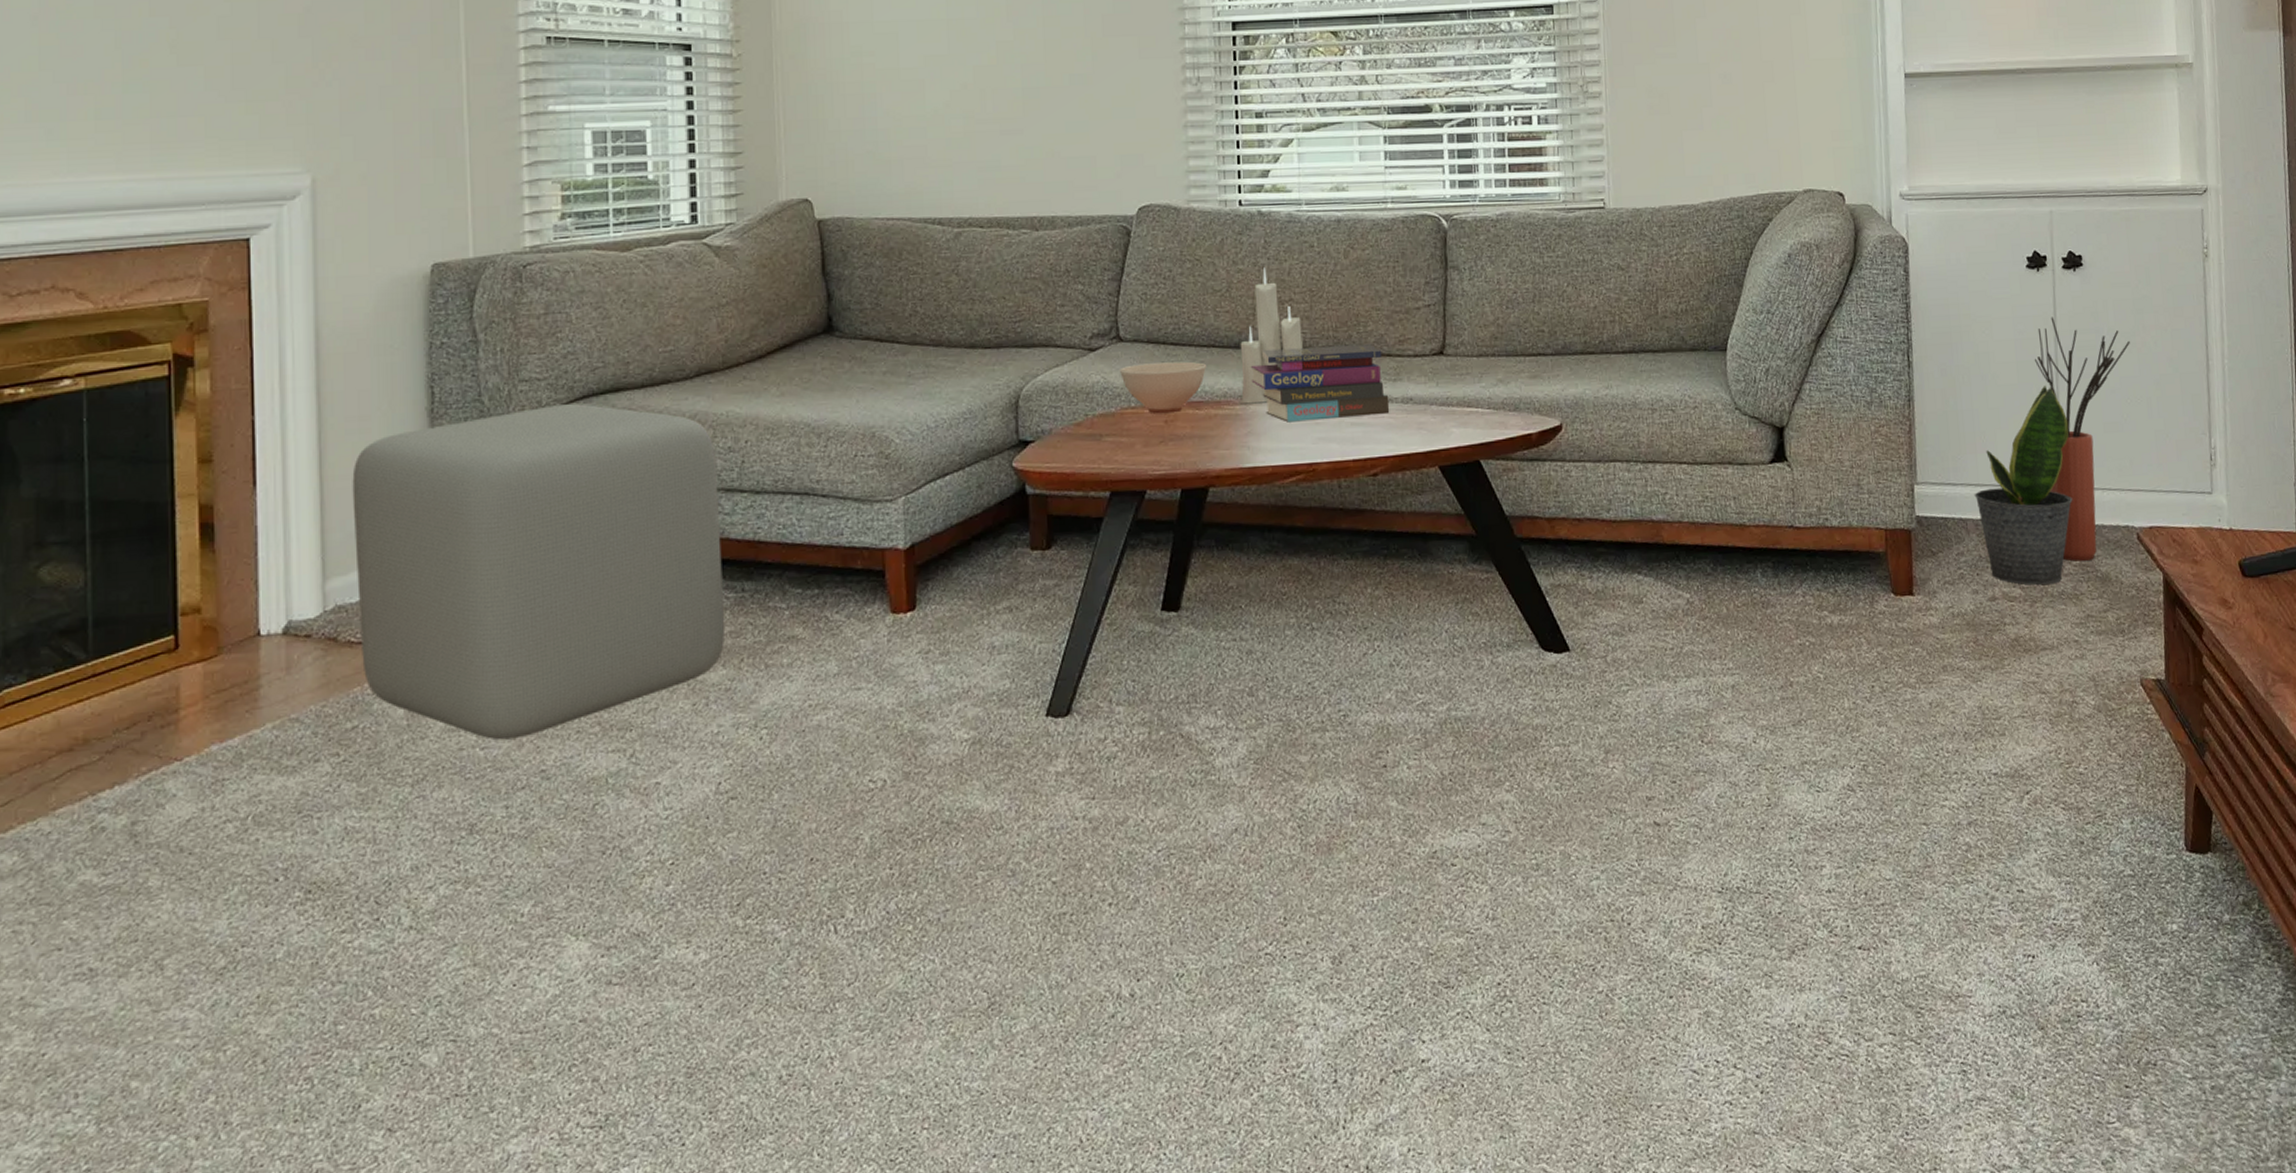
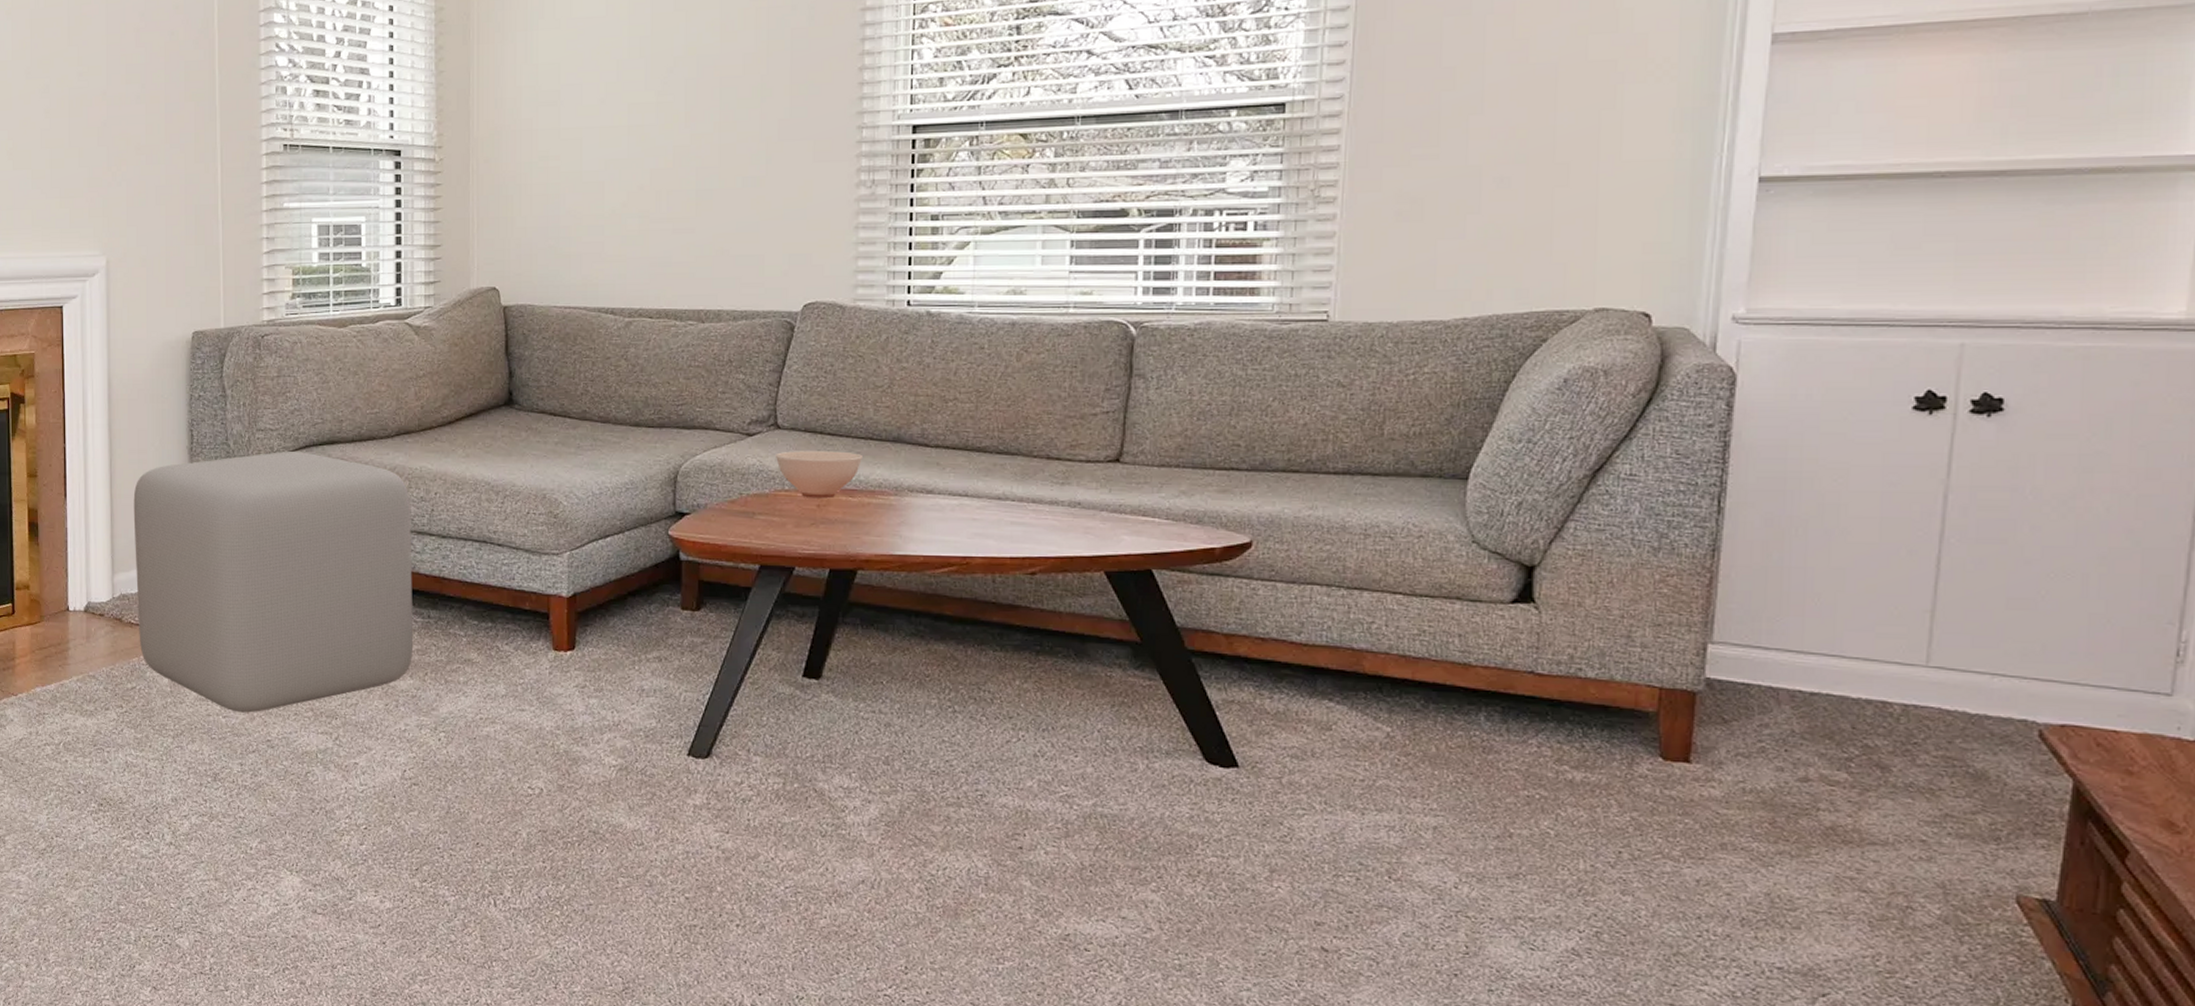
candle: present [1240,268,1303,404] -> none [896,367,965,496]
books: present [1250,344,1390,423] -> none [908,445,1055,517]
potted plant: present [1974,384,2073,585] -> none [1794,546,1951,774]
vase: present [2035,317,2130,562] -> none [1909,469,2066,753]

